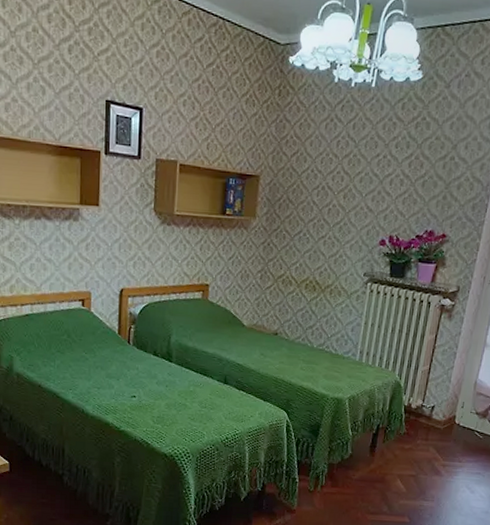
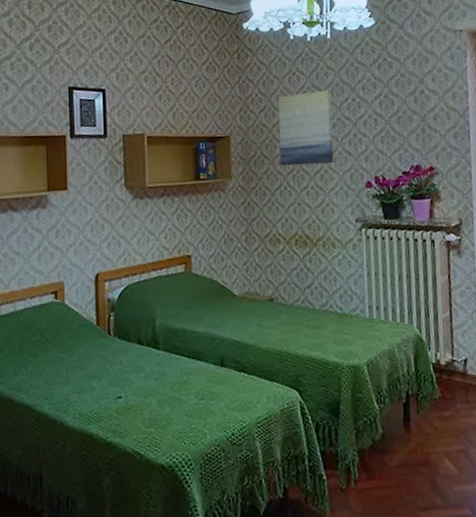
wall art: none [304,142,364,218] -> present [278,89,334,166]

